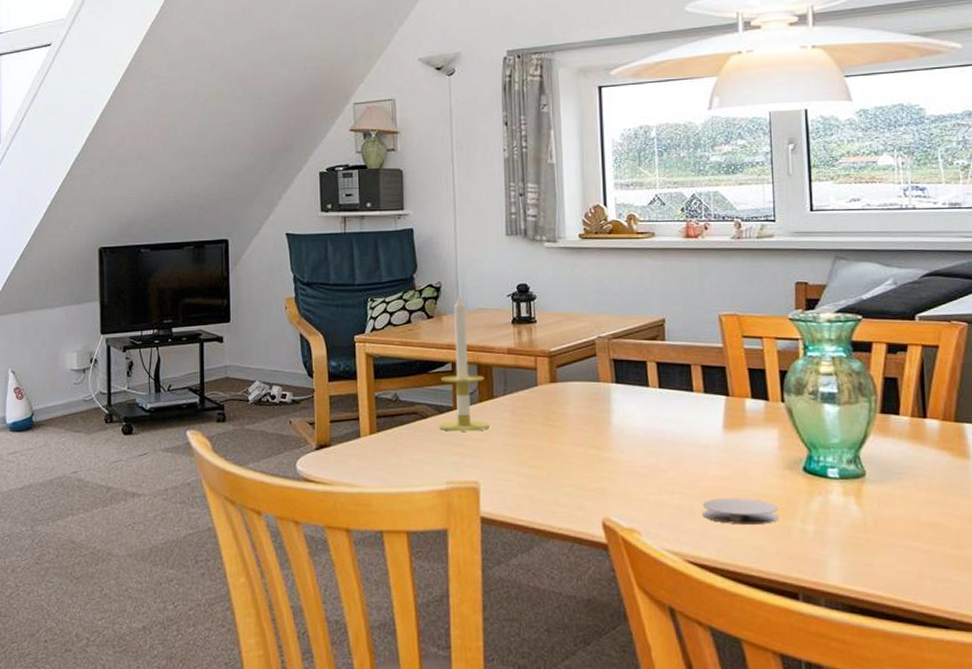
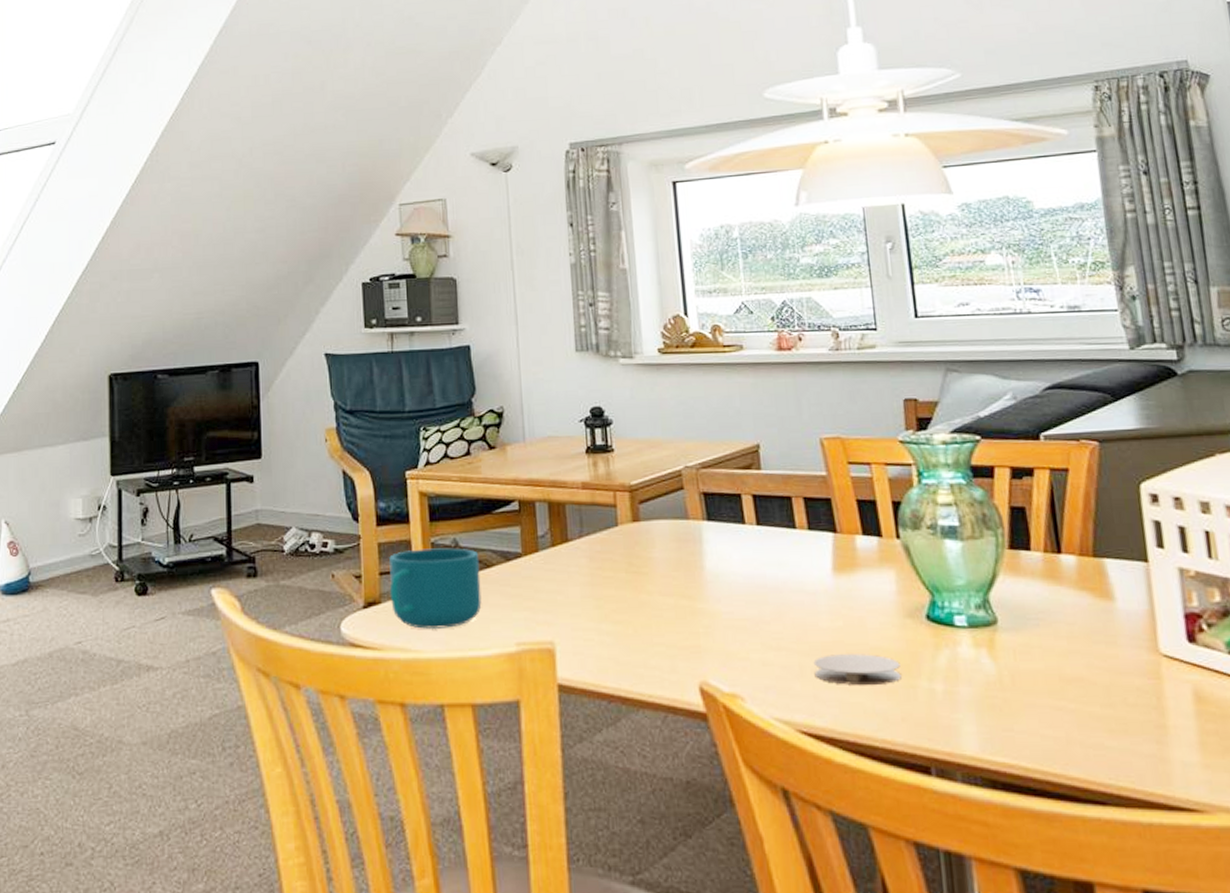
cup: none [338,401,417,468] -> present [389,548,482,629]
candle: present [439,293,490,432] -> none [506,419,565,582]

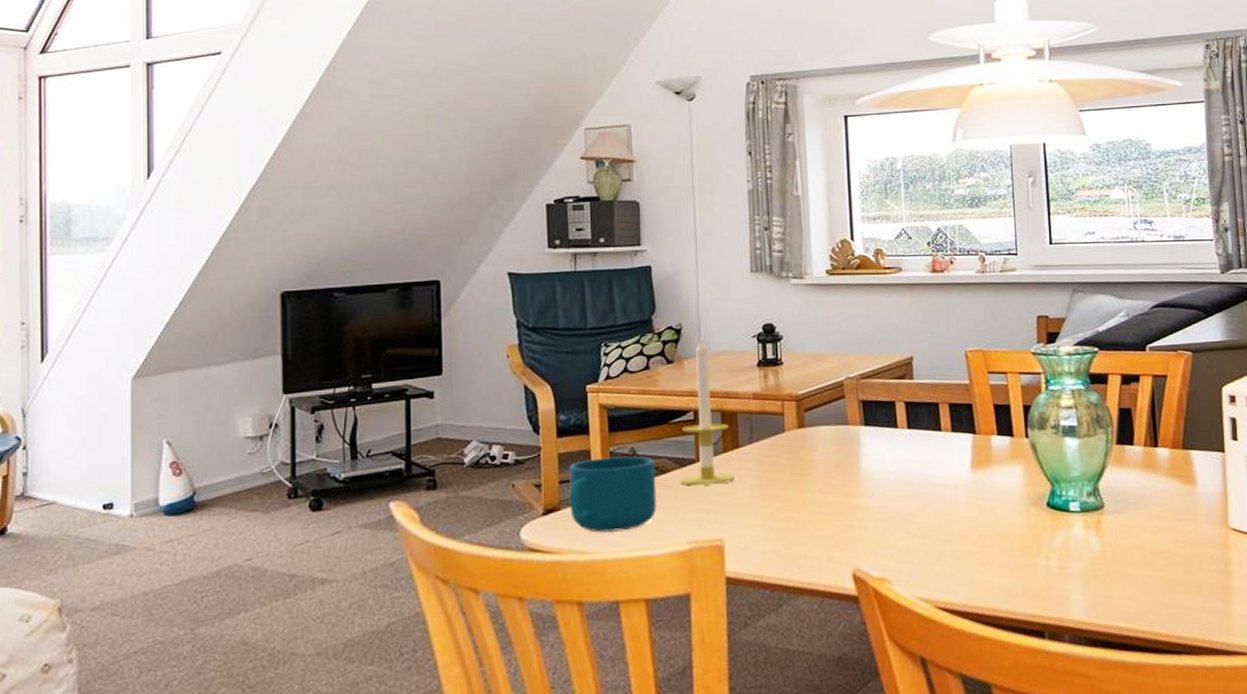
candle: none [506,419,565,582] -> present [680,335,735,486]
coaster: present [813,654,901,686] -> none [951,538,1024,566]

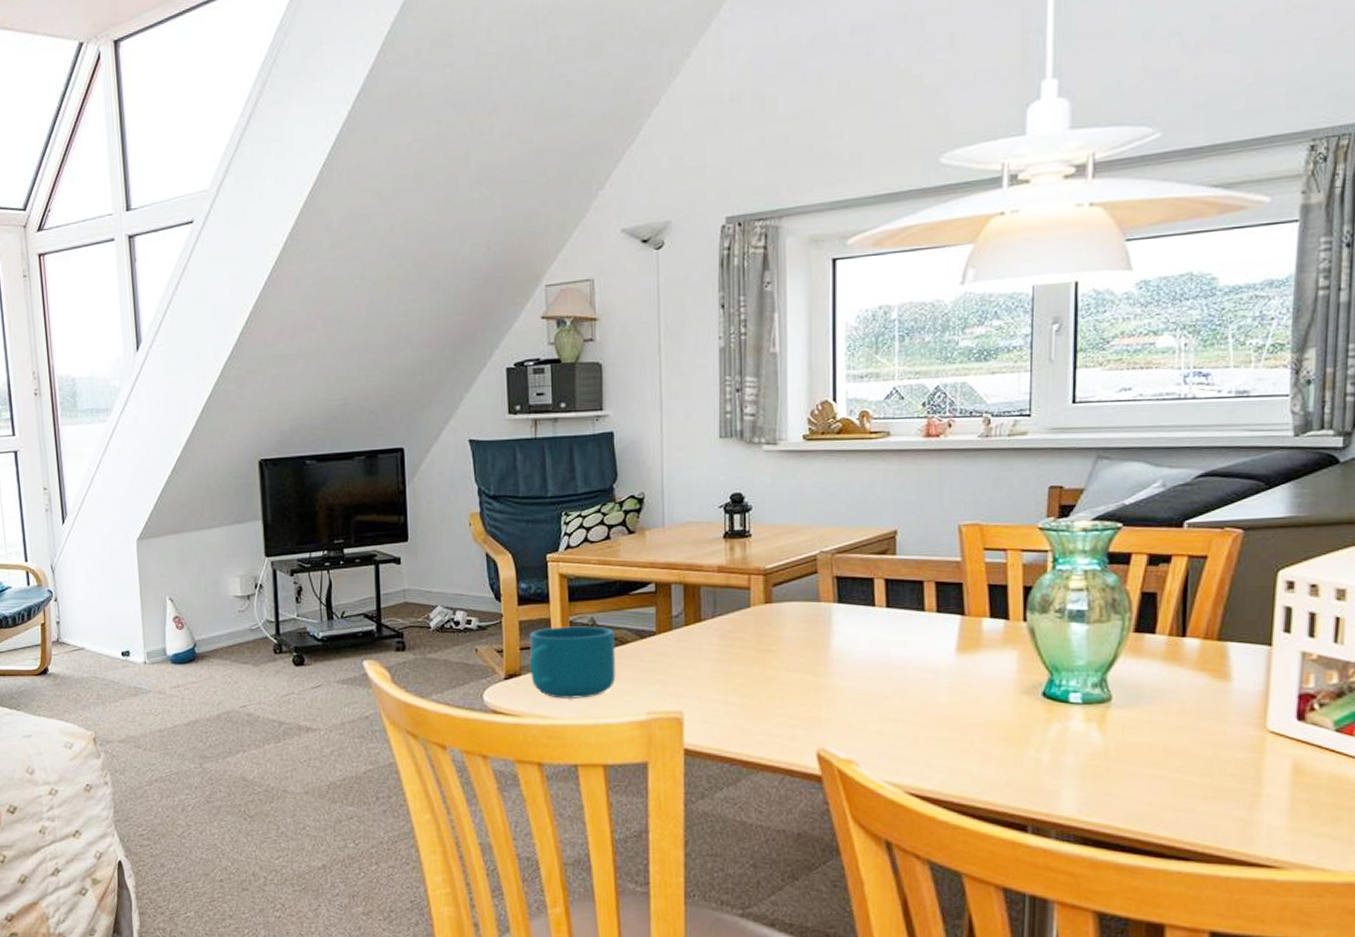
candle: present [680,335,735,486] -> none [640,505,696,658]

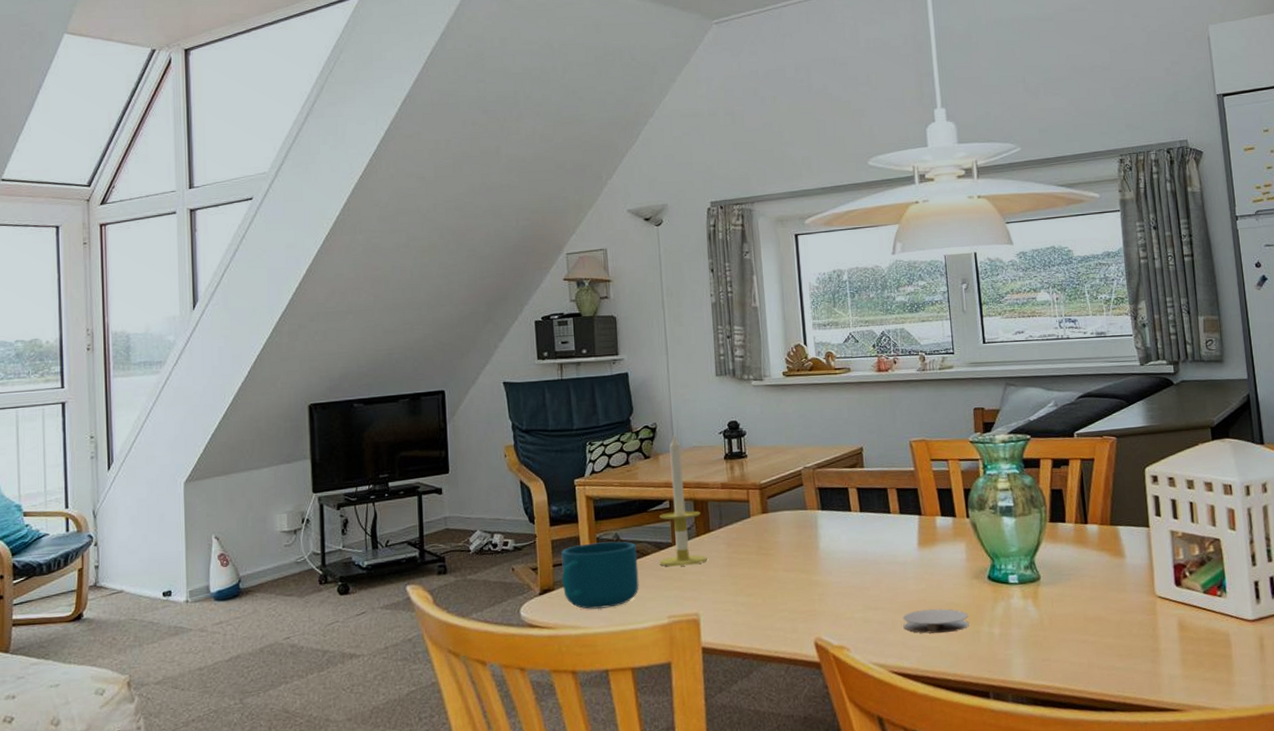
candle: none [640,505,696,658] -> present [659,433,707,567]
coaster: none [927,726,1011,755] -> present [902,608,969,634]

